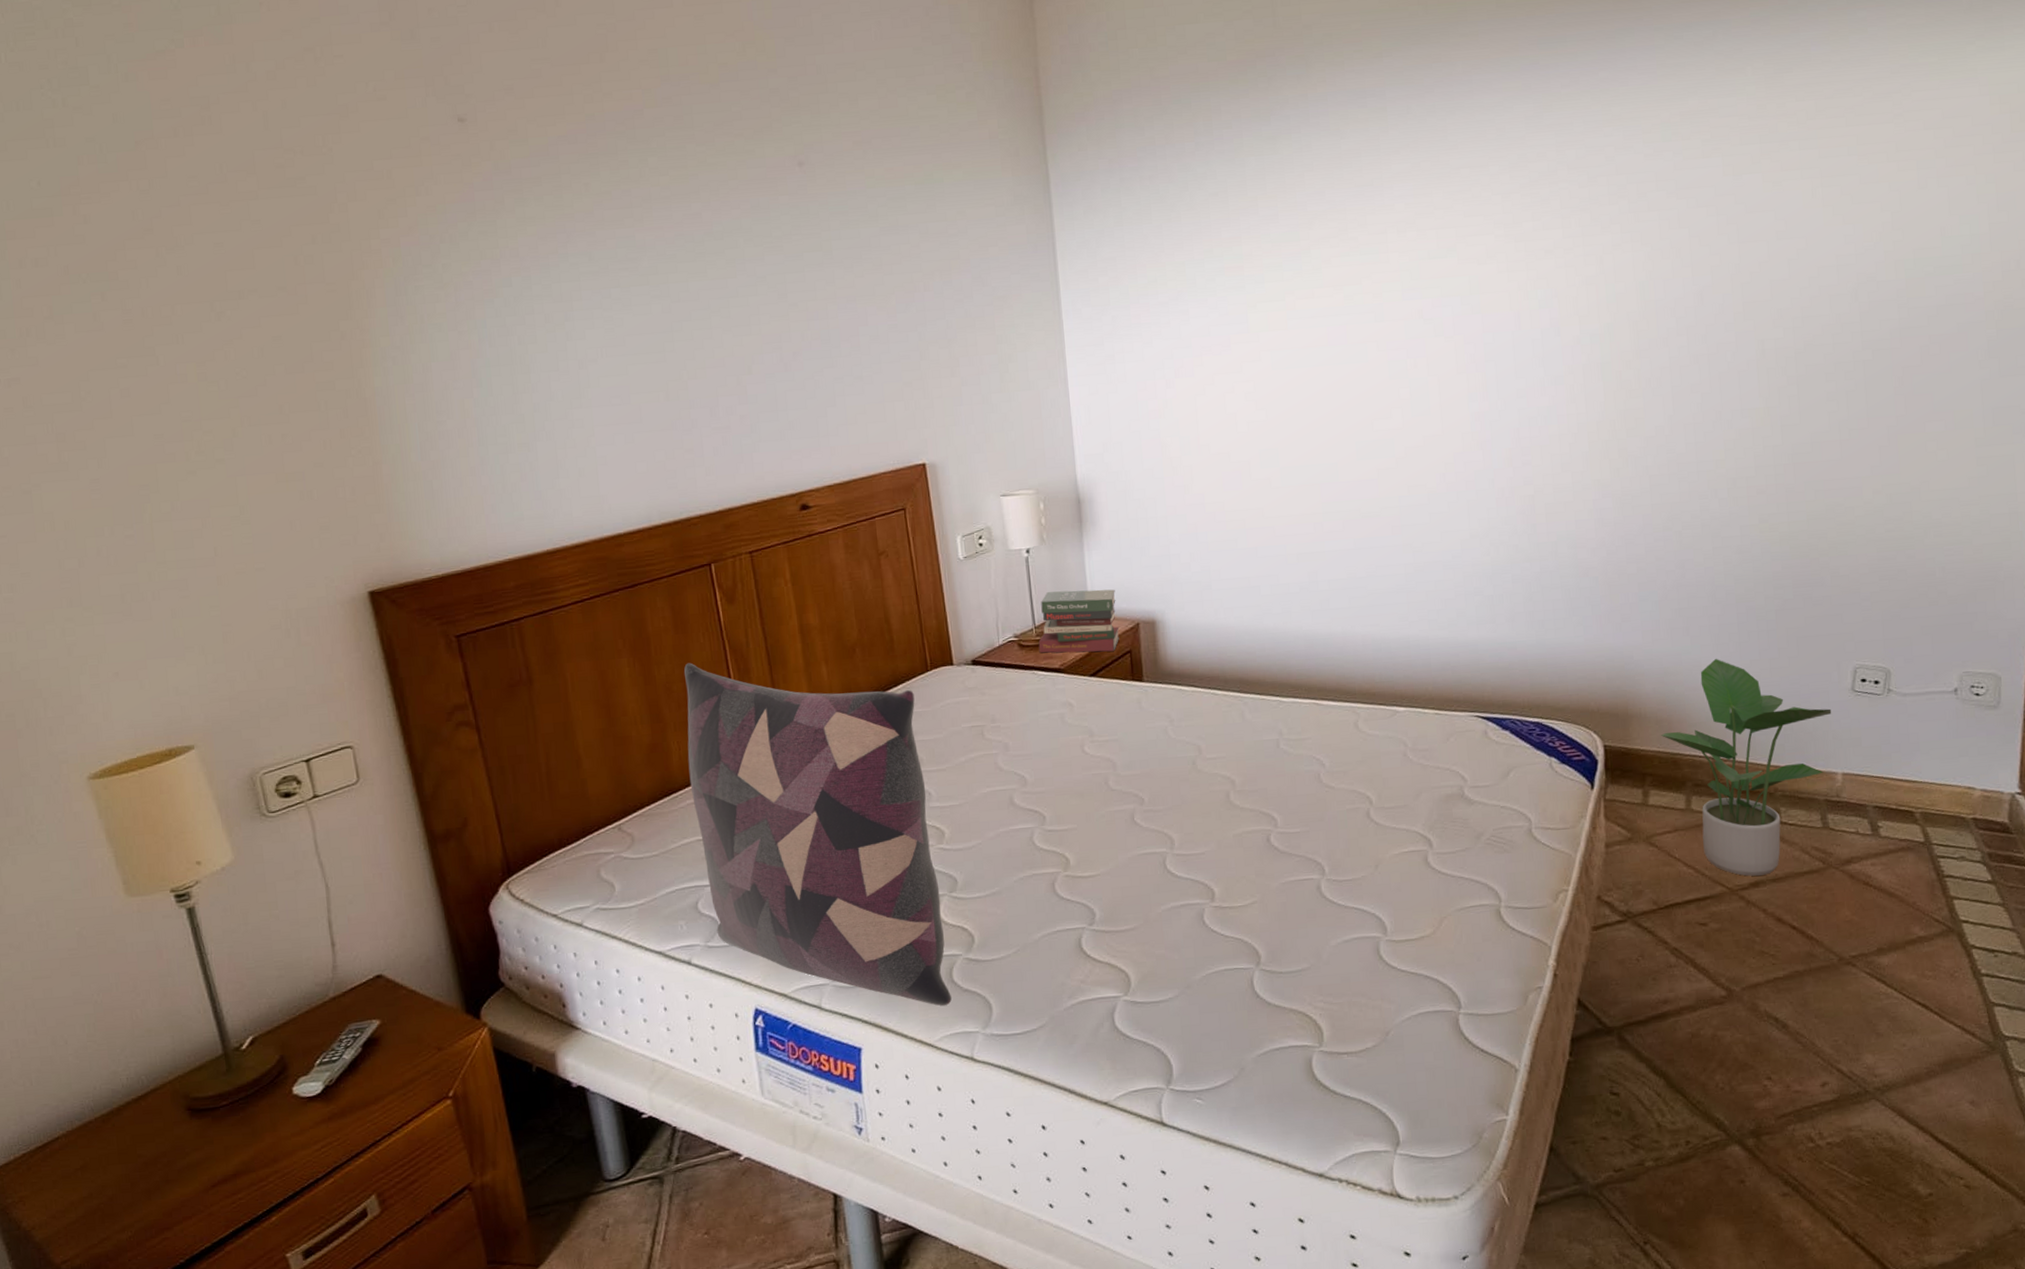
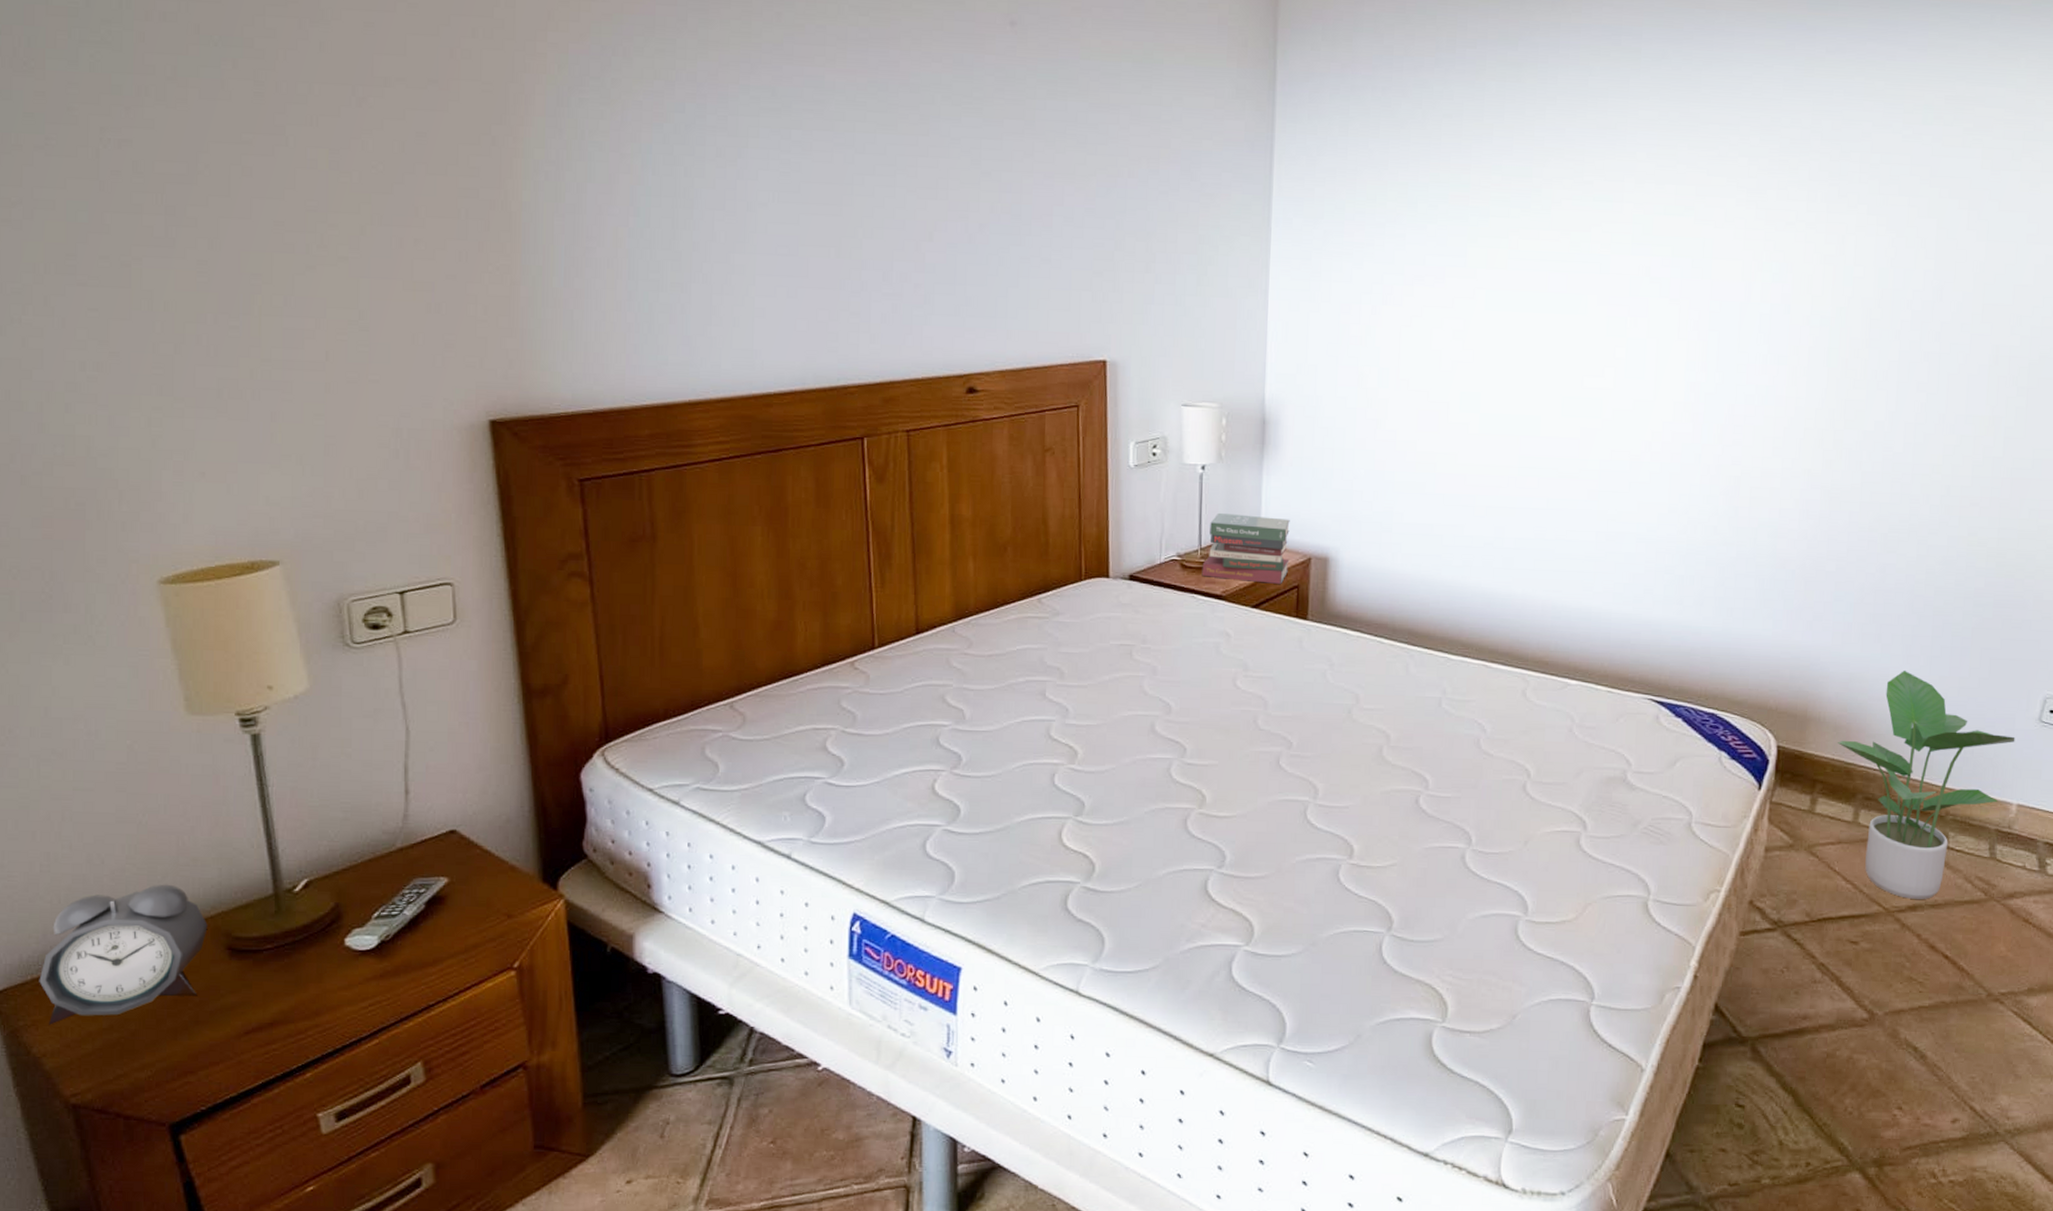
alarm clock: none [21,1056,168,1200] -> present [39,884,208,1025]
pillow: present [684,662,952,1006] -> none [813,540,1065,934]

